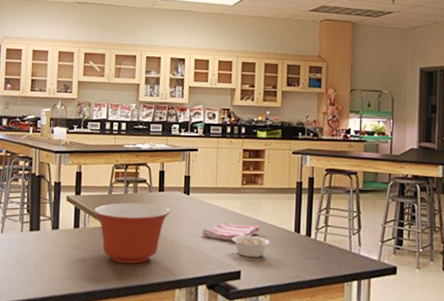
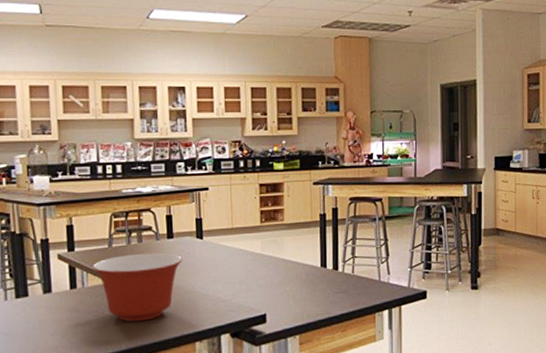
dish towel: present [202,222,260,241] -> none [220,264,284,284]
legume: present [232,235,270,258] -> none [254,276,295,300]

